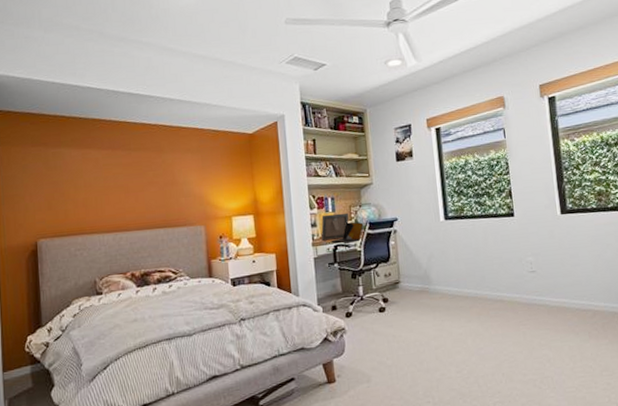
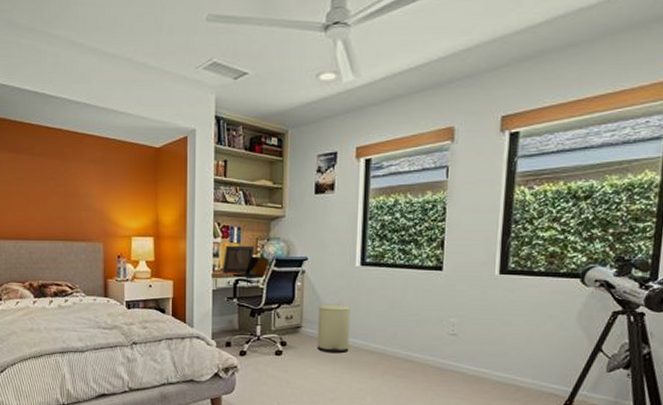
pedal bin: none [412,257,445,303] -> present [317,304,351,353]

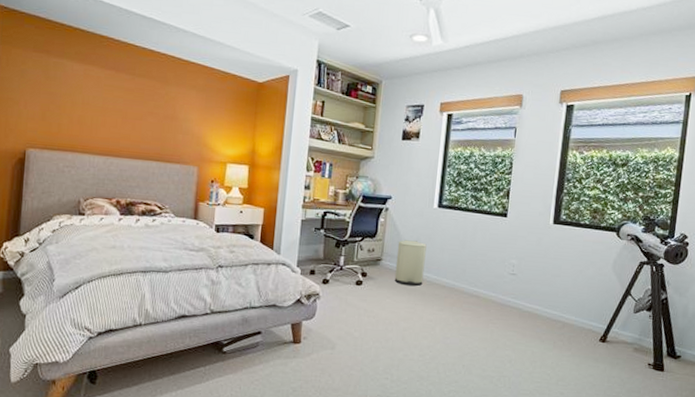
picture frame: present [222,245,255,274] -> none [312,179,345,206]
laptop: present [232,256,270,280] -> none [321,191,357,213]

